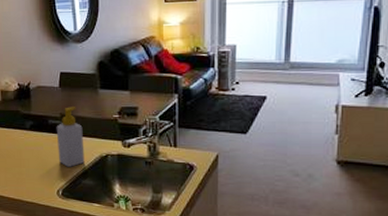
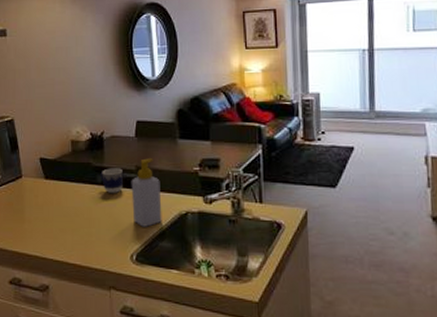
cup: none [28,115,49,138] -> present [100,168,123,194]

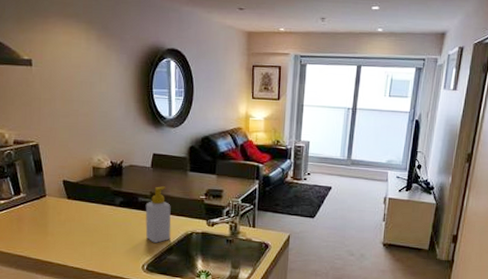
cup: present [100,168,123,194] -> none [118,192,139,215]

